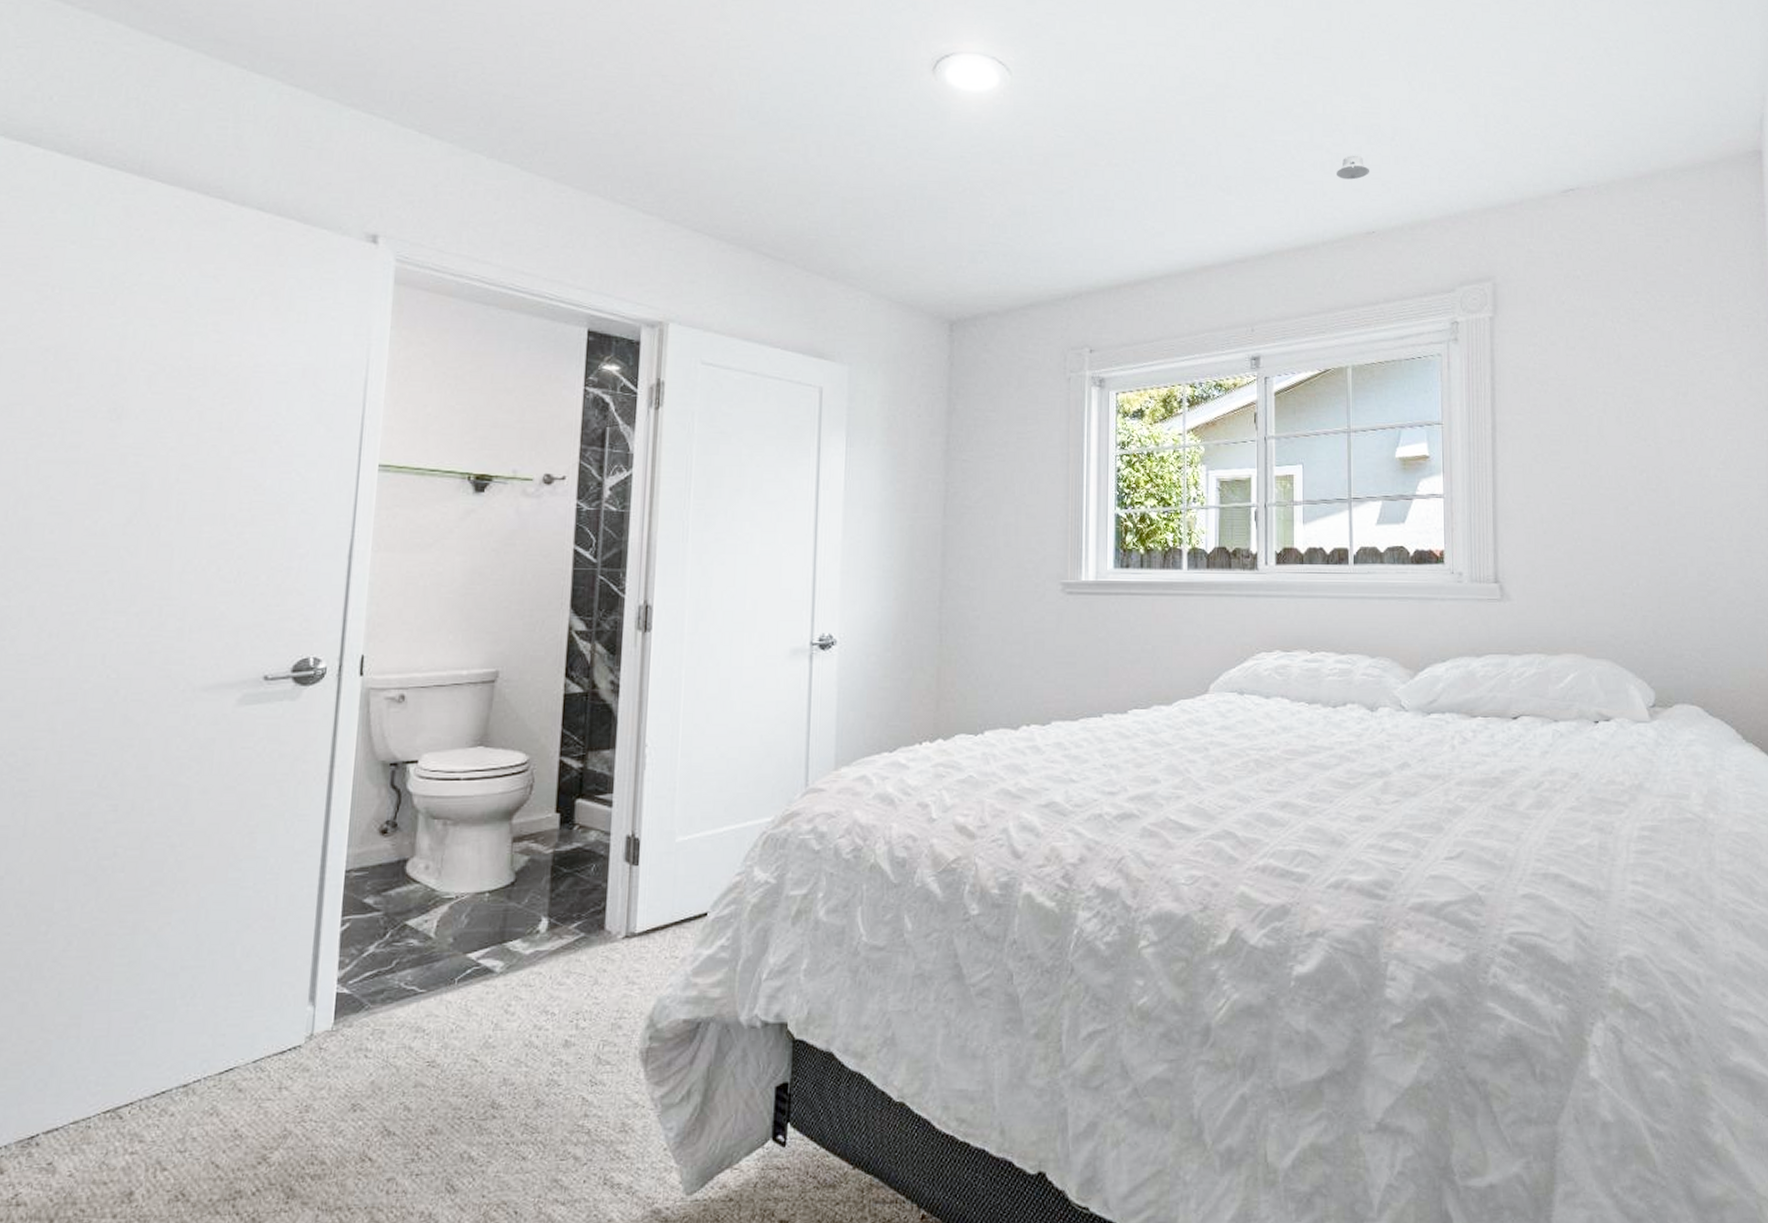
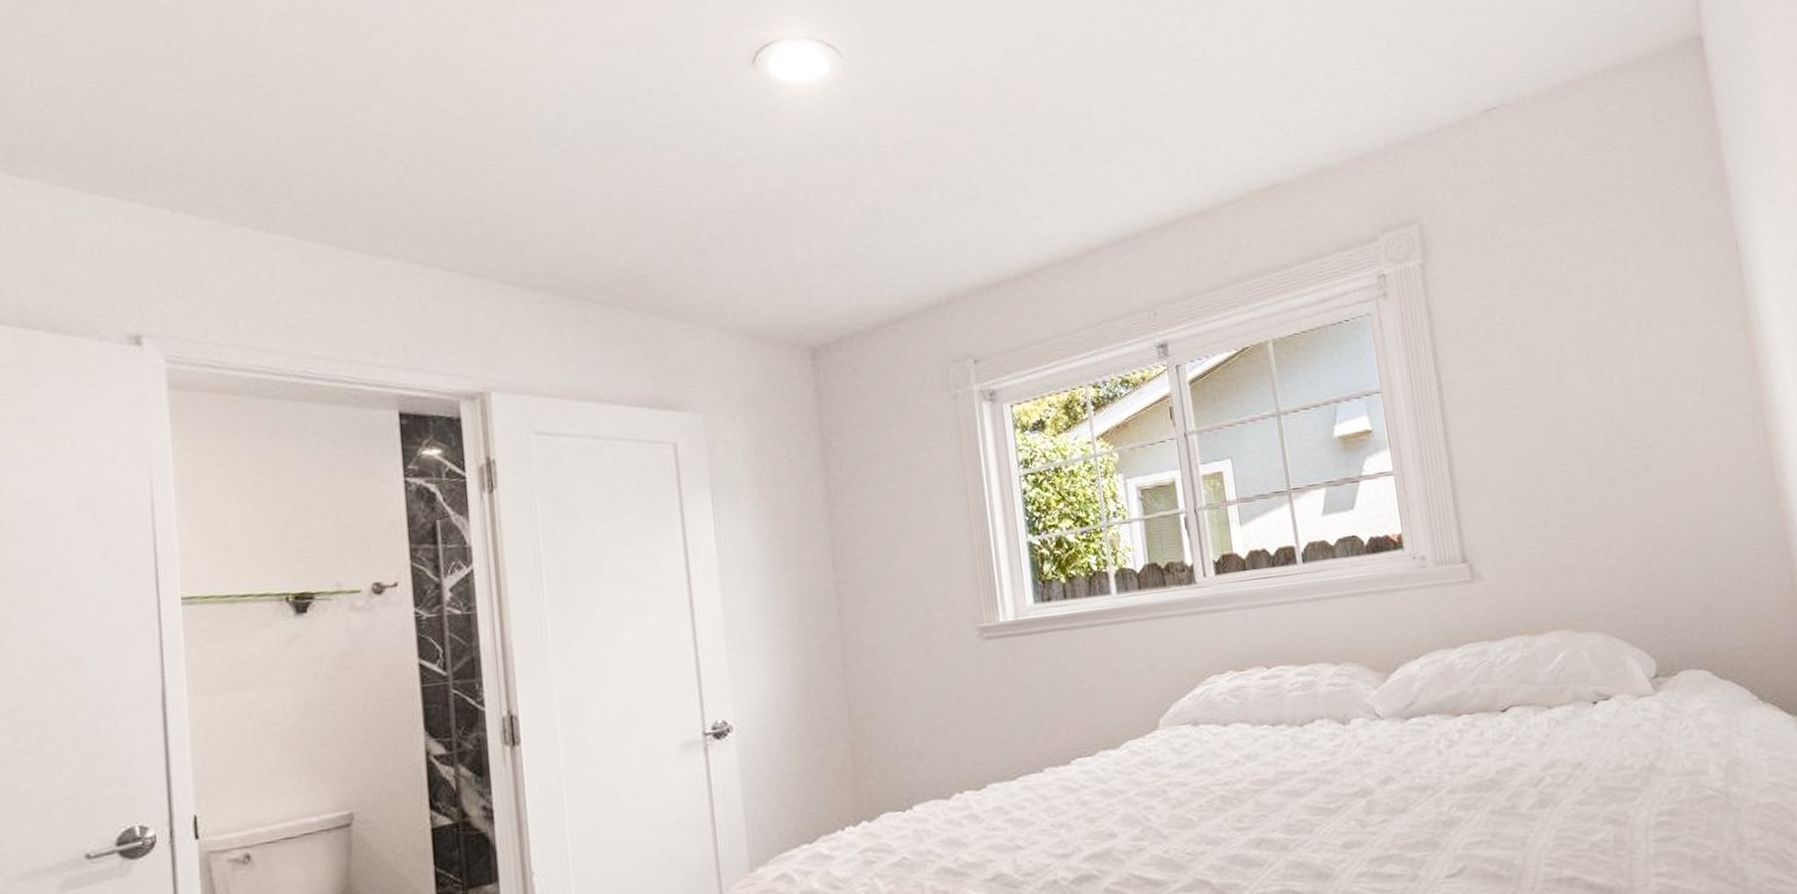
recessed light: present [1337,155,1369,180] -> none [1227,99,1264,129]

